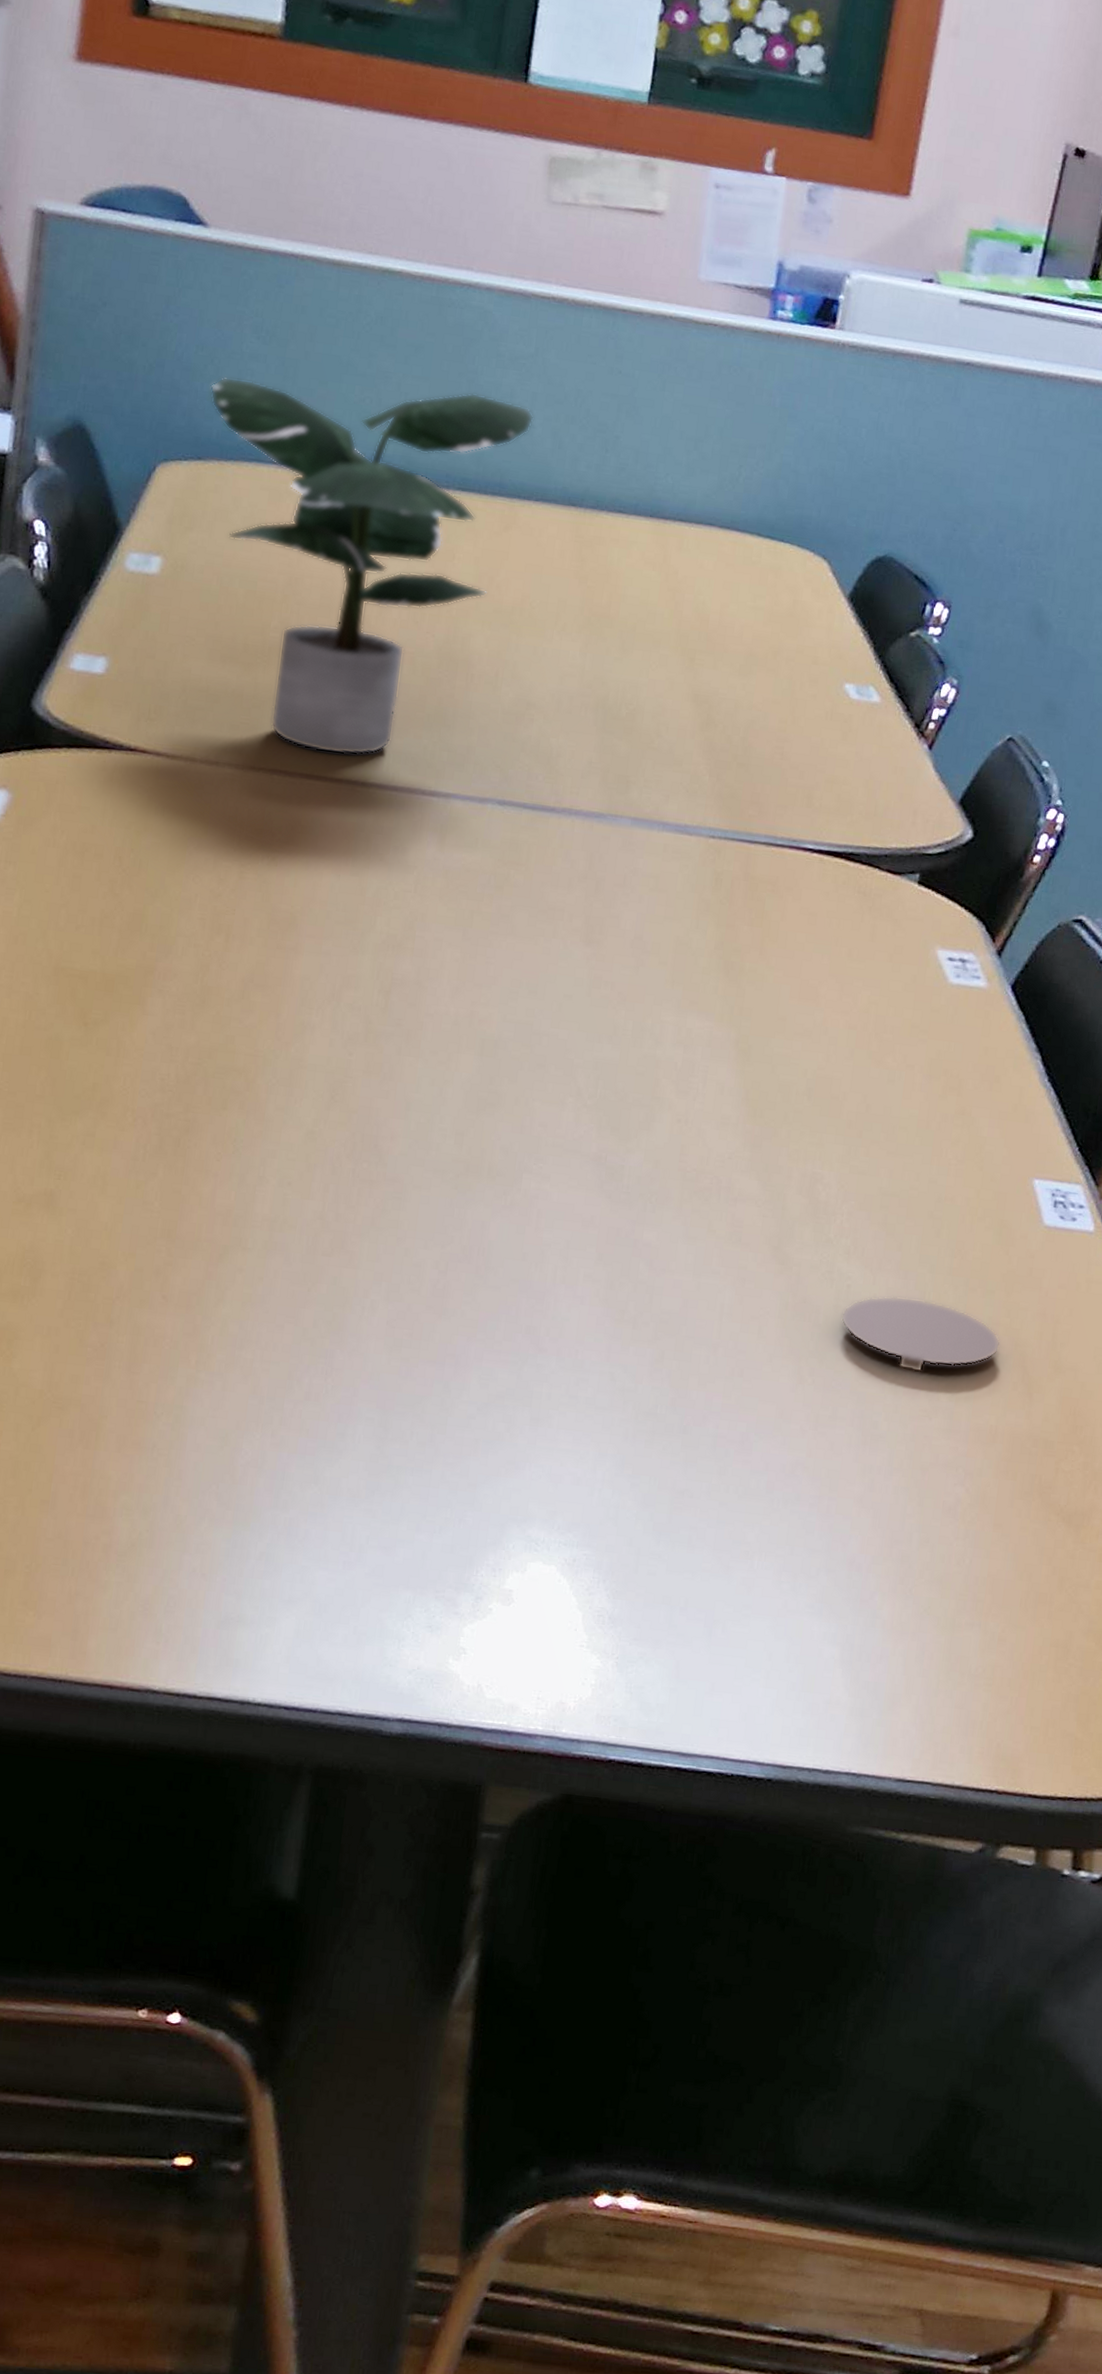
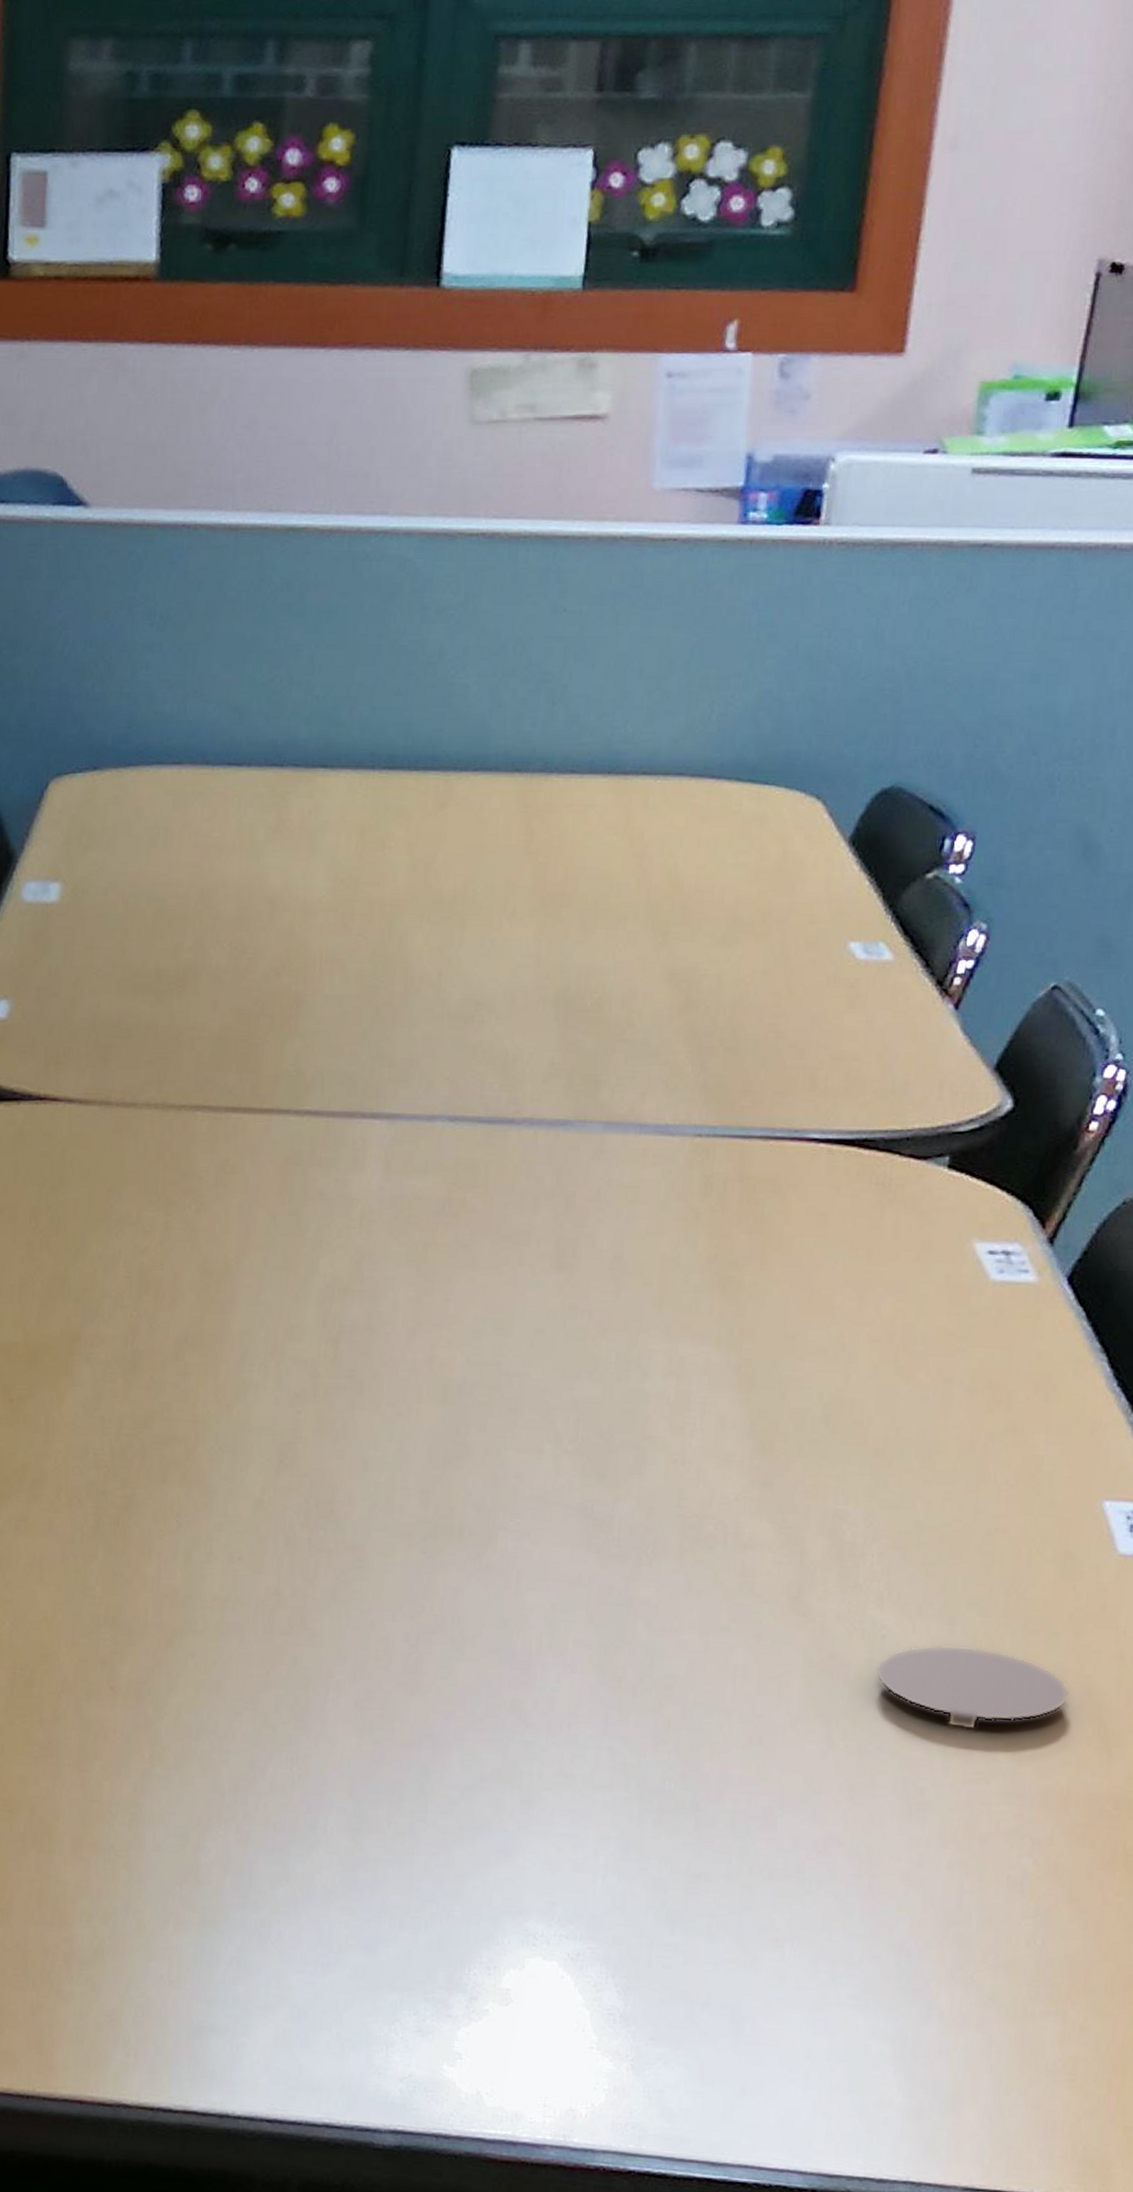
potted plant: present [210,376,534,755] -> none [102,655,468,1082]

